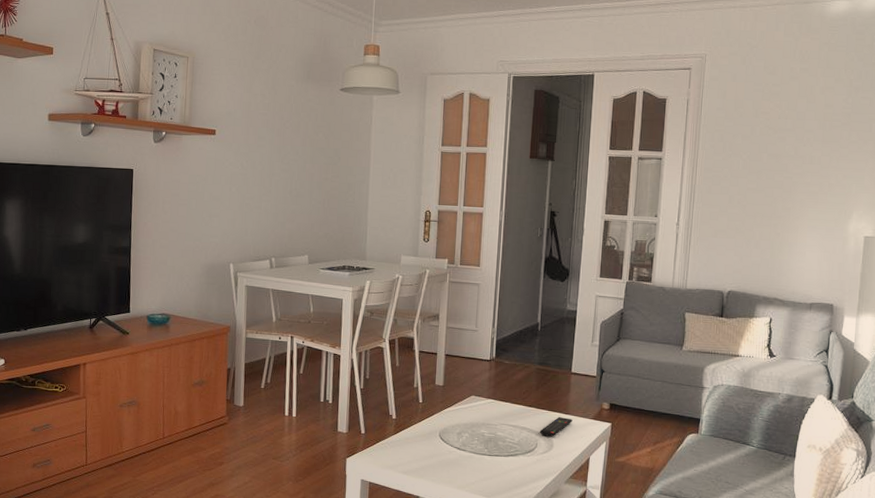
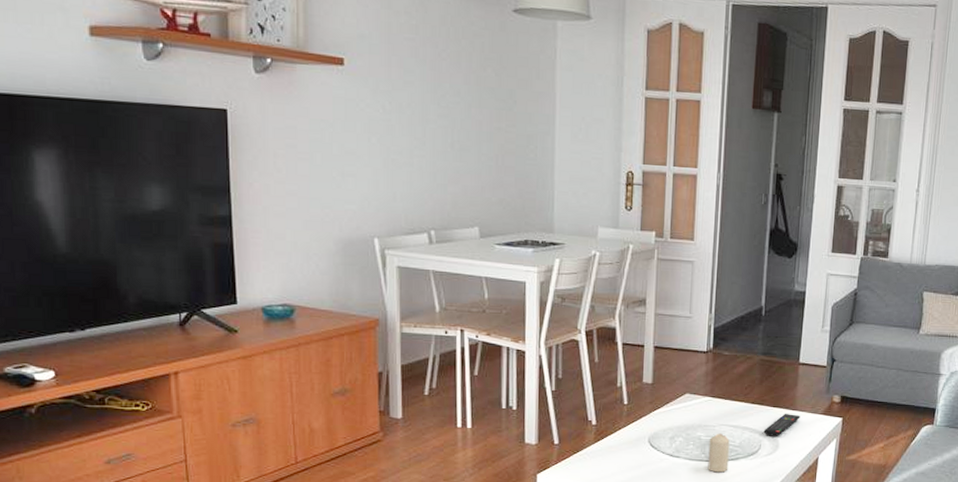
candle: none [490,431,510,467] -> present [707,433,730,473]

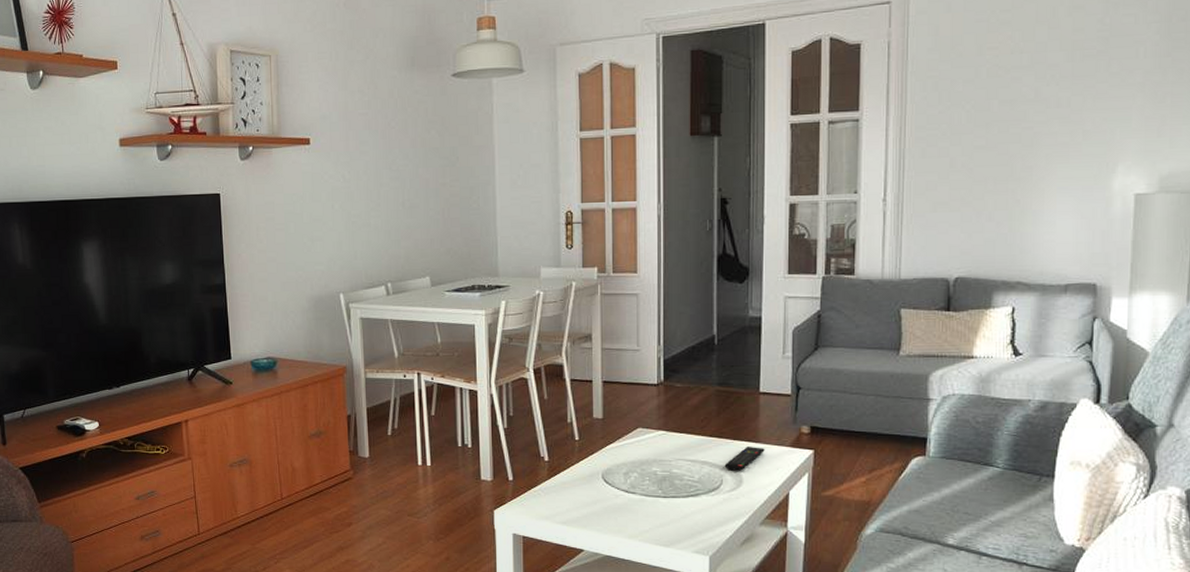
candle: present [707,433,730,473] -> none [666,468,688,510]

